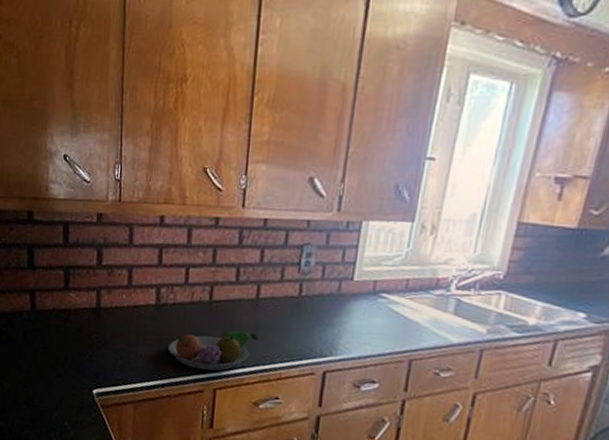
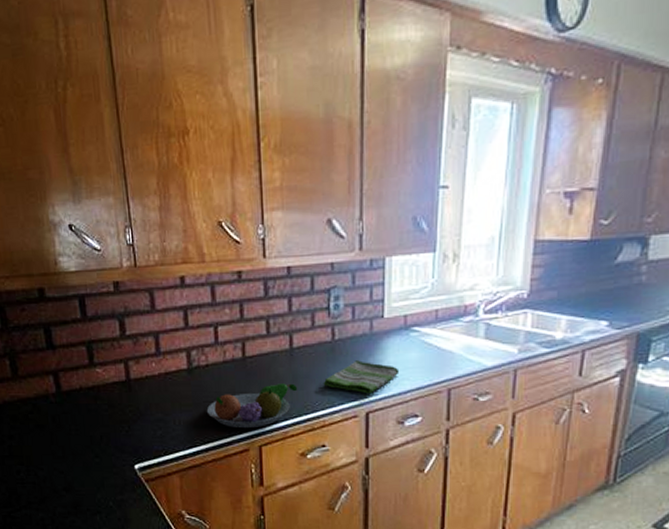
dish towel: none [284,318,363,354] -> present [323,360,400,394]

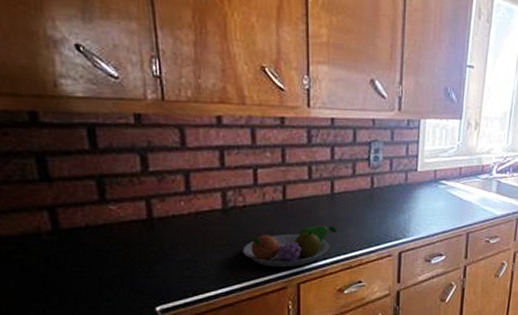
dish towel: present [323,360,400,394] -> none [361,207,429,236]

